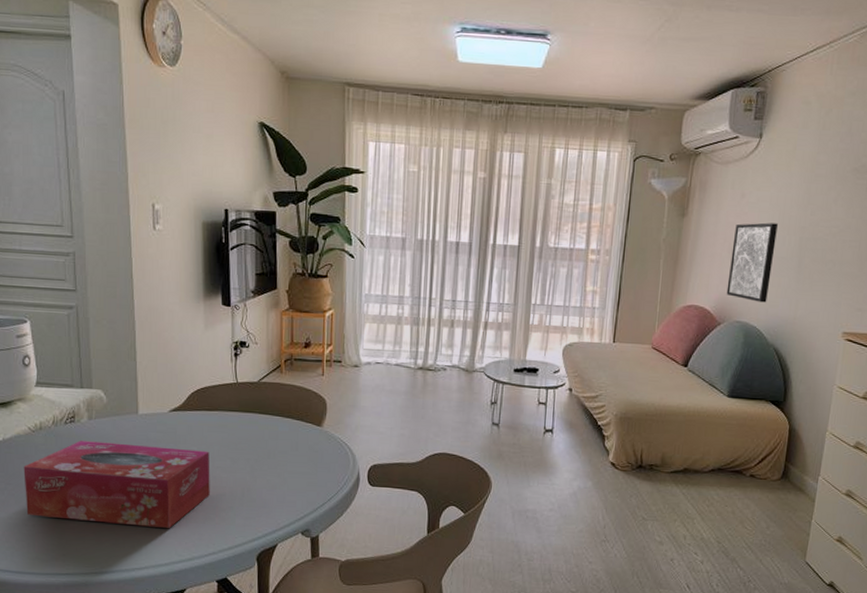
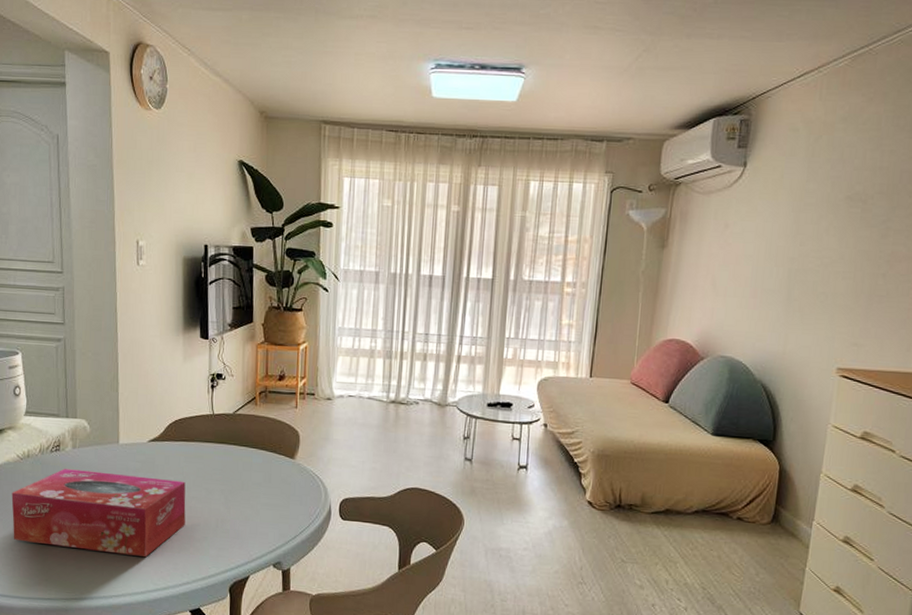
wall art: present [726,222,778,303] -> none [709,253,764,337]

